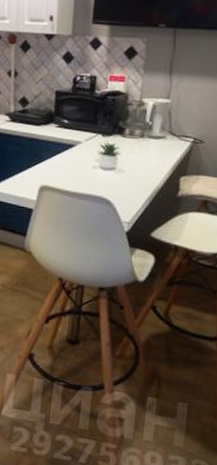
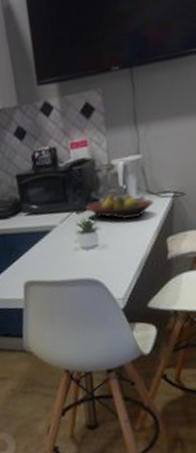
fruit bowl: none [111,126,175,153] -> present [85,193,154,220]

